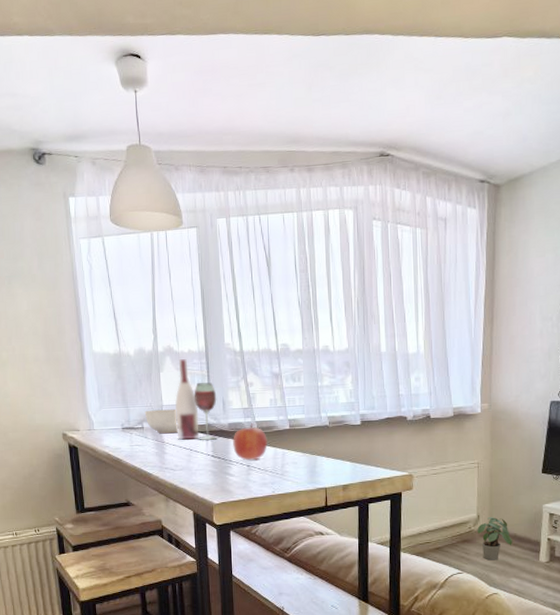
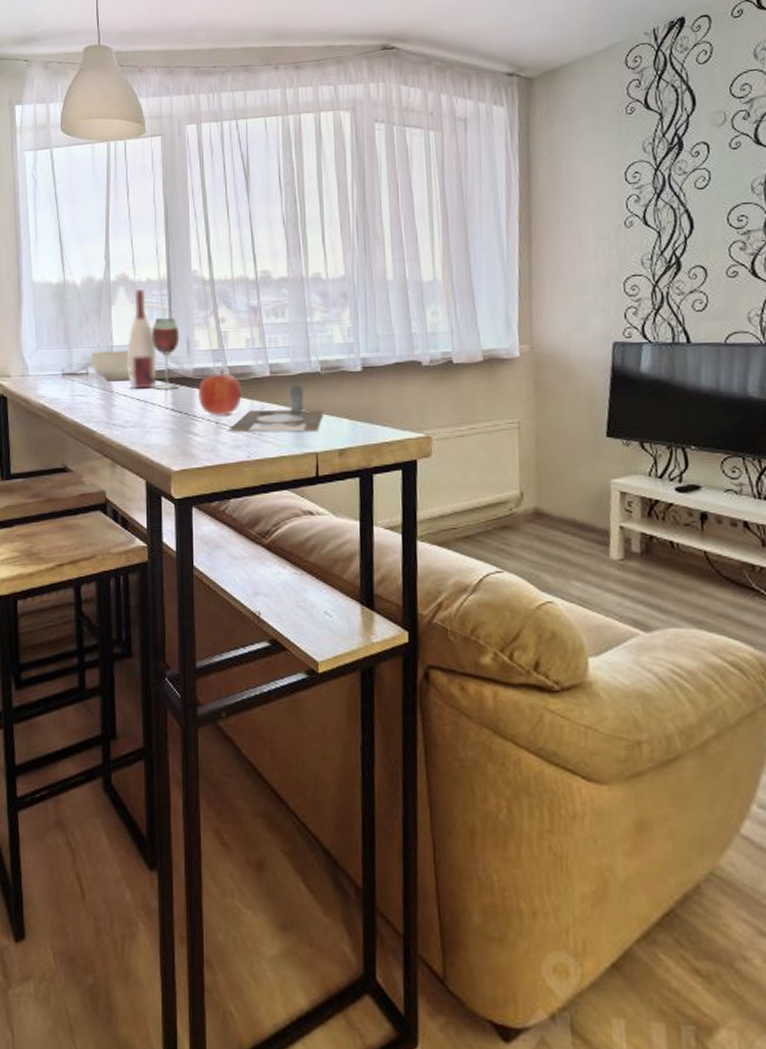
place setting: none [257,436,332,473] -> present [228,385,325,432]
potted plant: present [477,516,512,560] -> none [521,494,571,555]

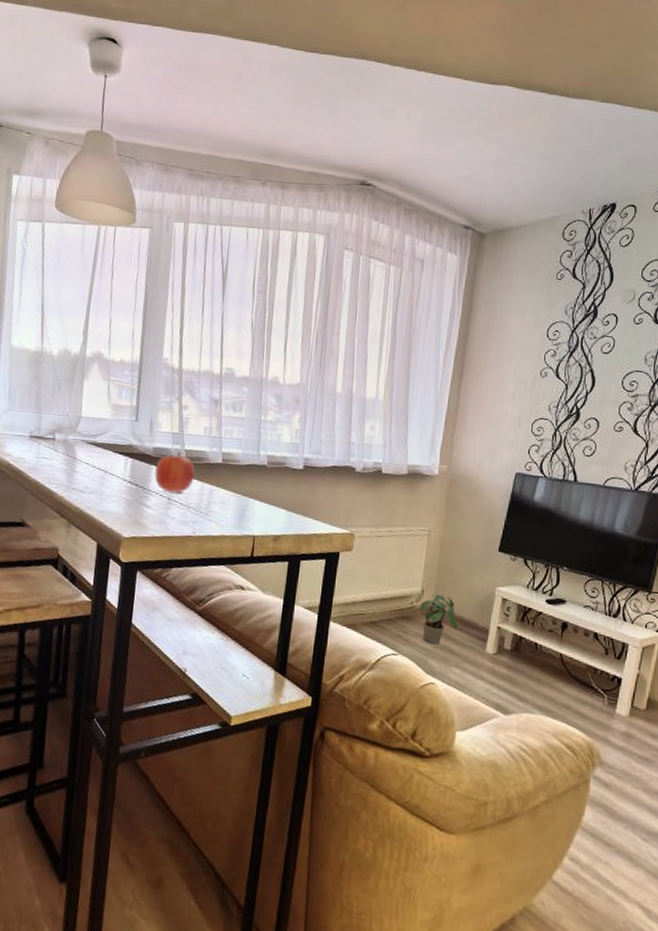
bowl: present [90,350,130,382] -> none [58,420,95,451]
wine bottle: present [127,289,157,389] -> none [91,368,121,460]
wineglass: present [151,318,180,391] -> none [116,397,145,465]
place setting: present [228,385,325,432] -> none [178,474,267,517]
potted plant: none [521,494,571,555] -> present [419,593,458,645]

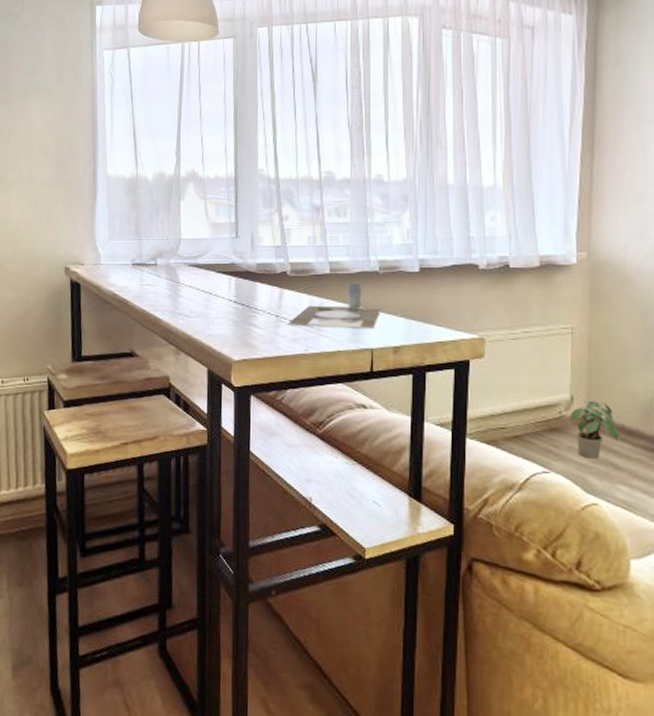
fruit: present [154,451,195,493] -> none [260,265,302,309]
place setting: none [178,474,267,517] -> present [288,283,382,328]

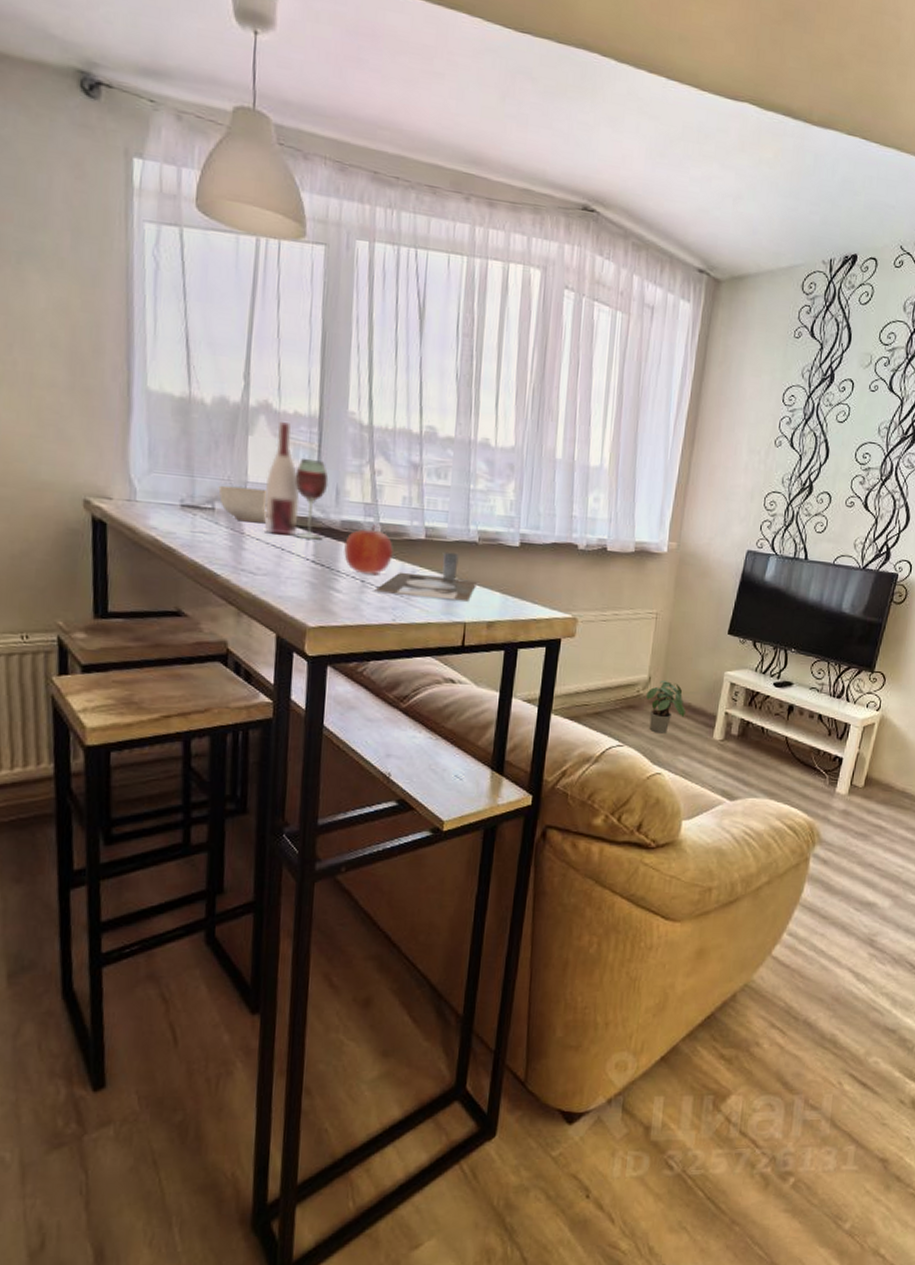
bowl: none [159,244,196,273] -> present [218,485,267,524]
wine bottle: none [194,186,222,281] -> present [263,422,300,536]
wineglass: none [217,214,245,284] -> present [295,459,329,541]
fruit: none [260,265,302,309] -> present [344,525,393,574]

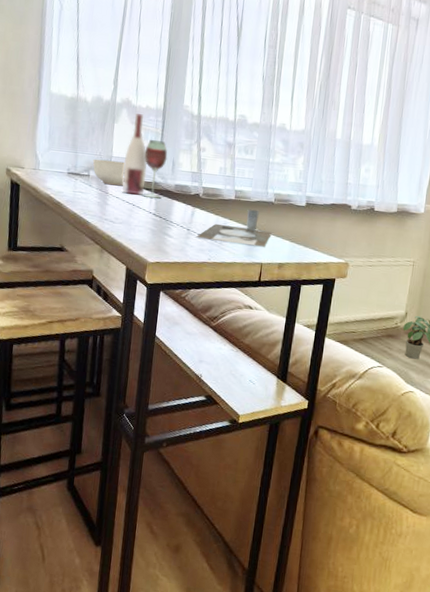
fruit: present [344,525,393,574] -> none [176,188,211,225]

